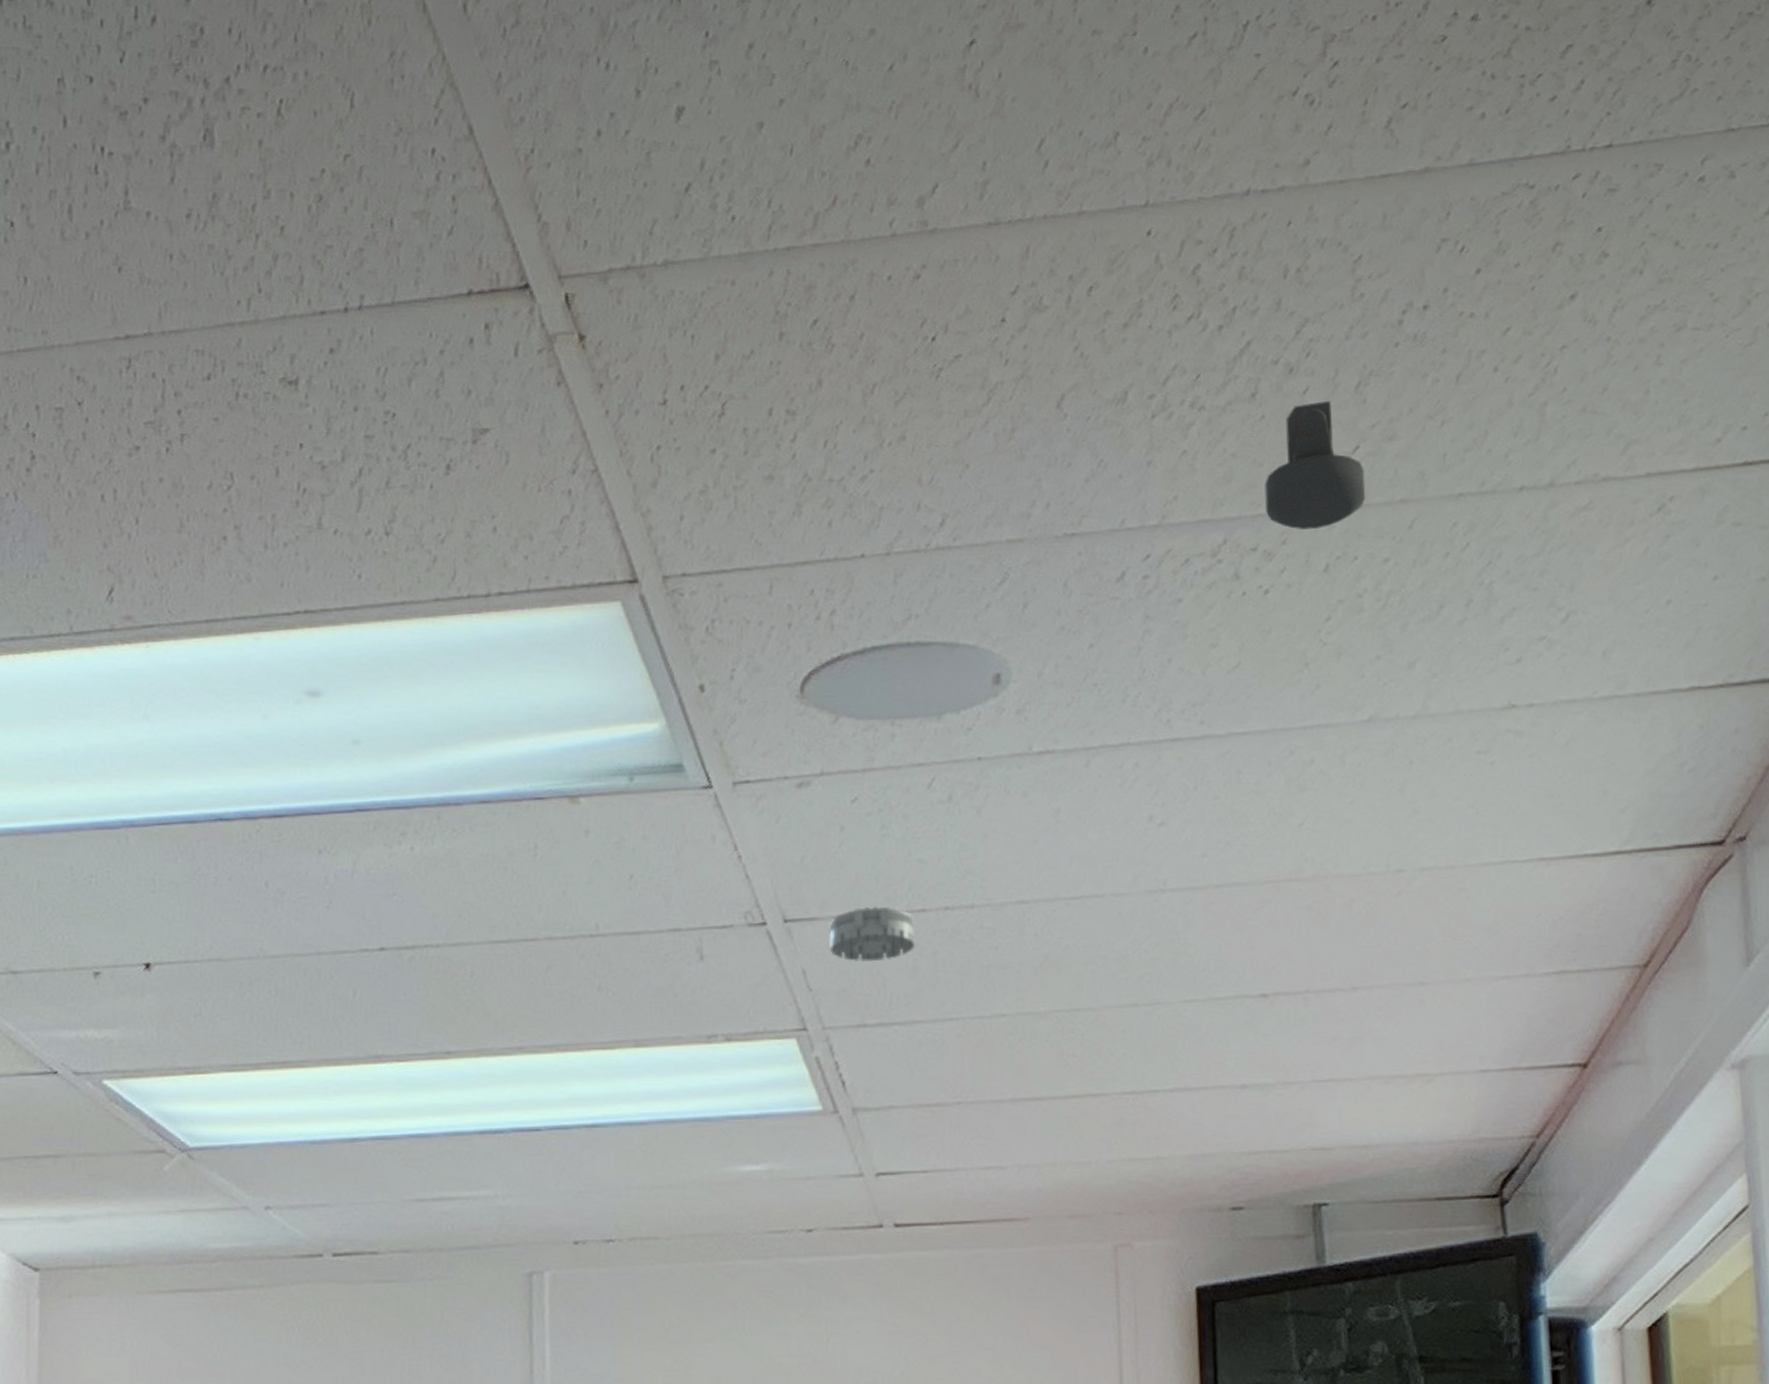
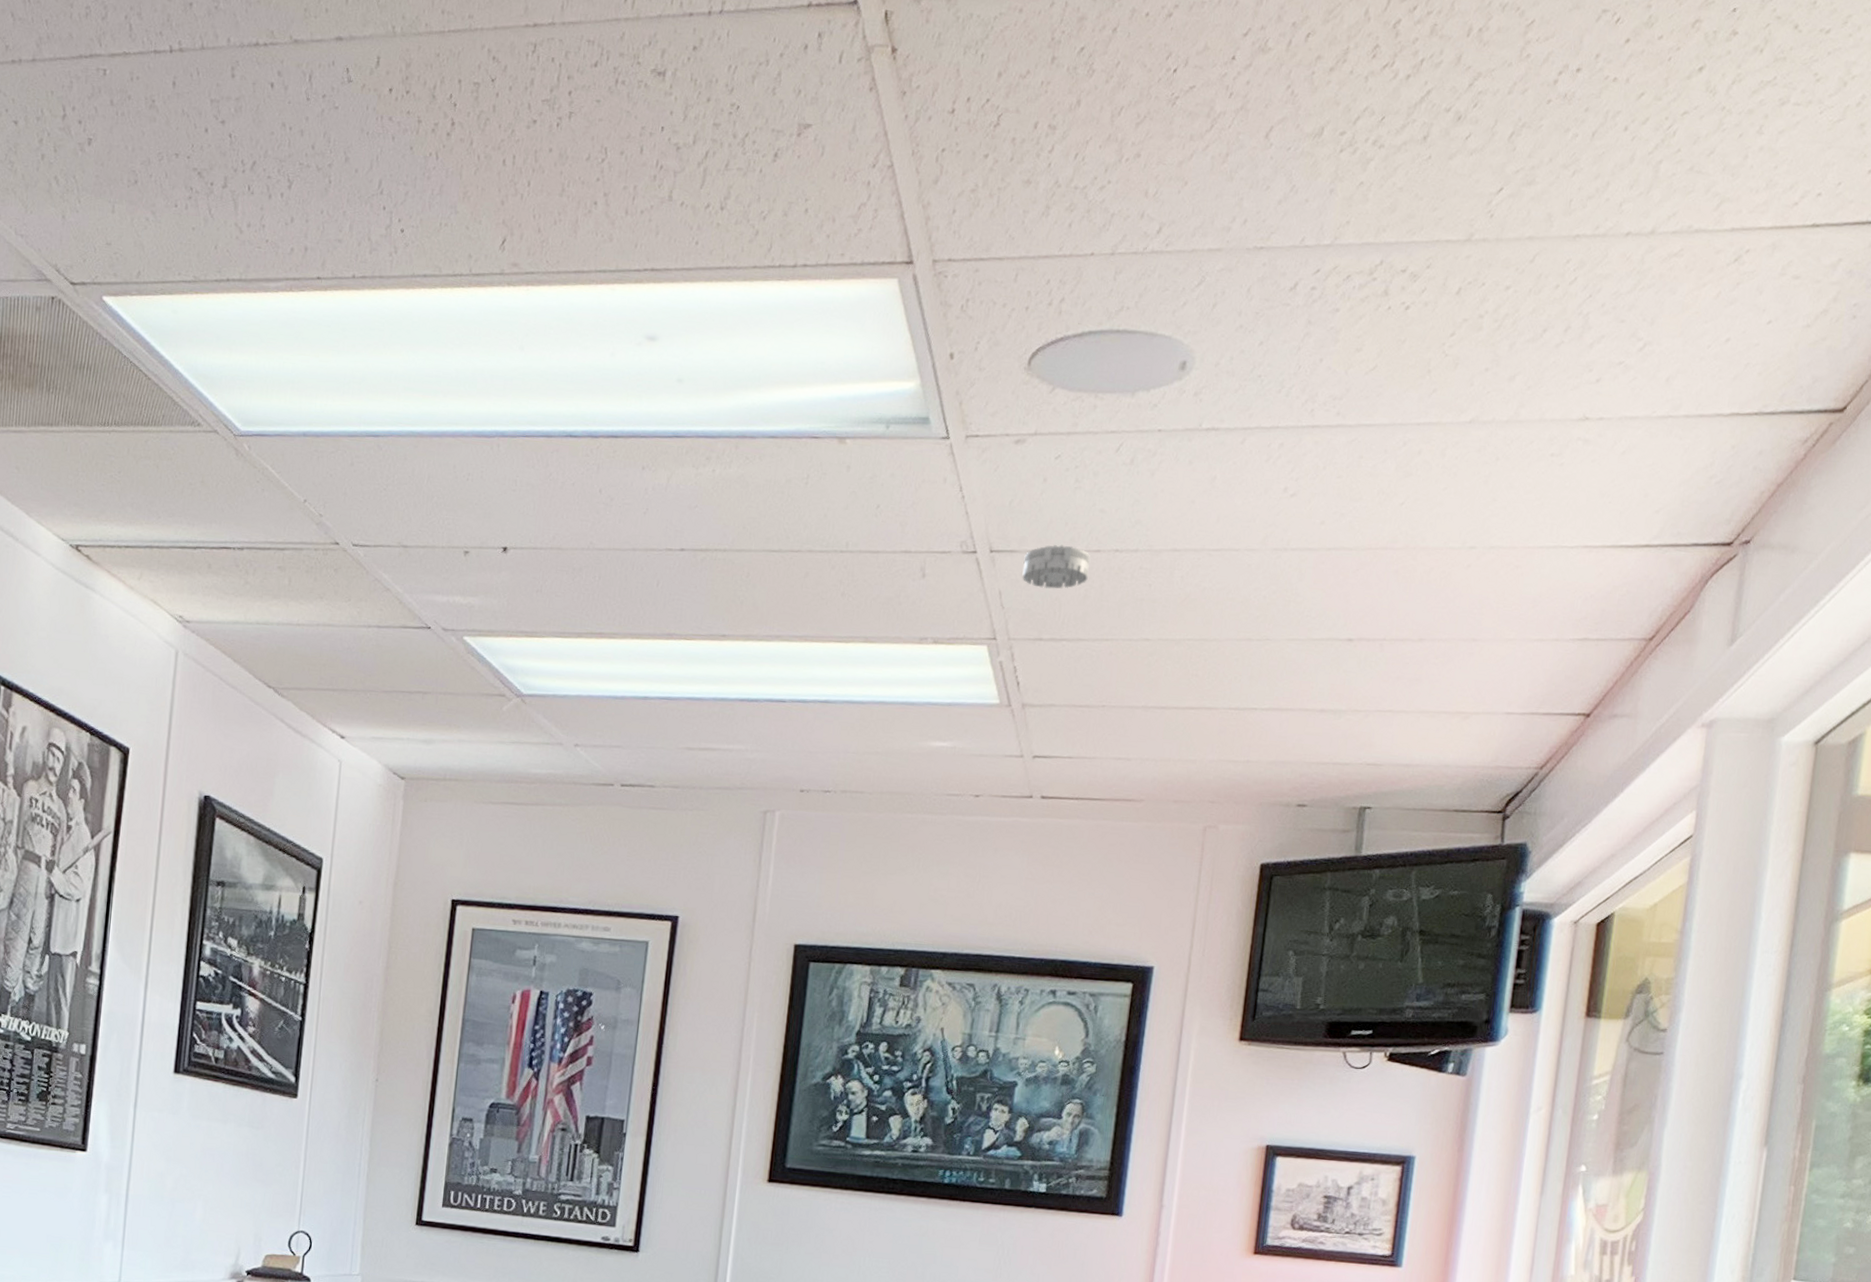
security camera: present [1264,400,1366,530] -> none [1418,146,1504,258]

